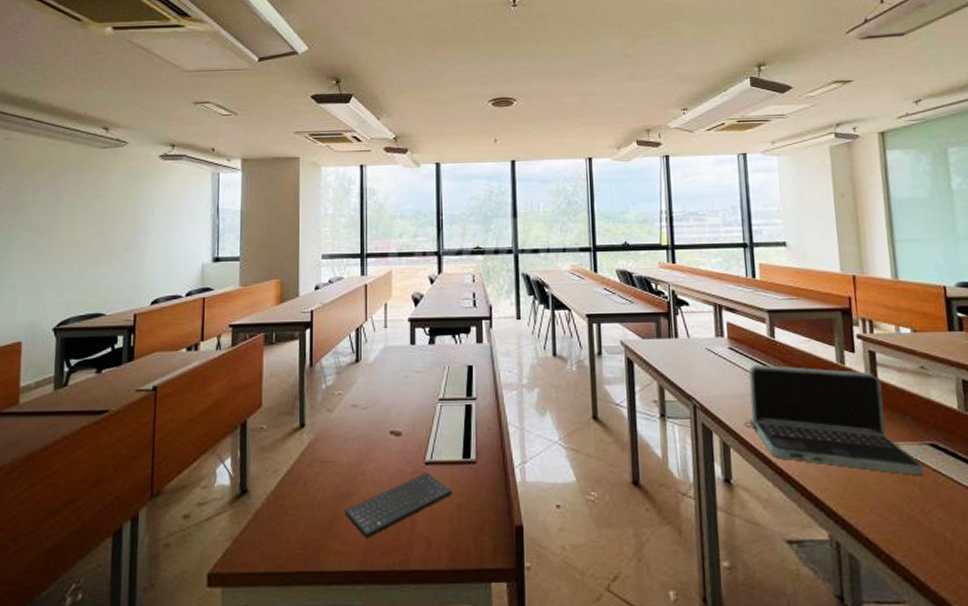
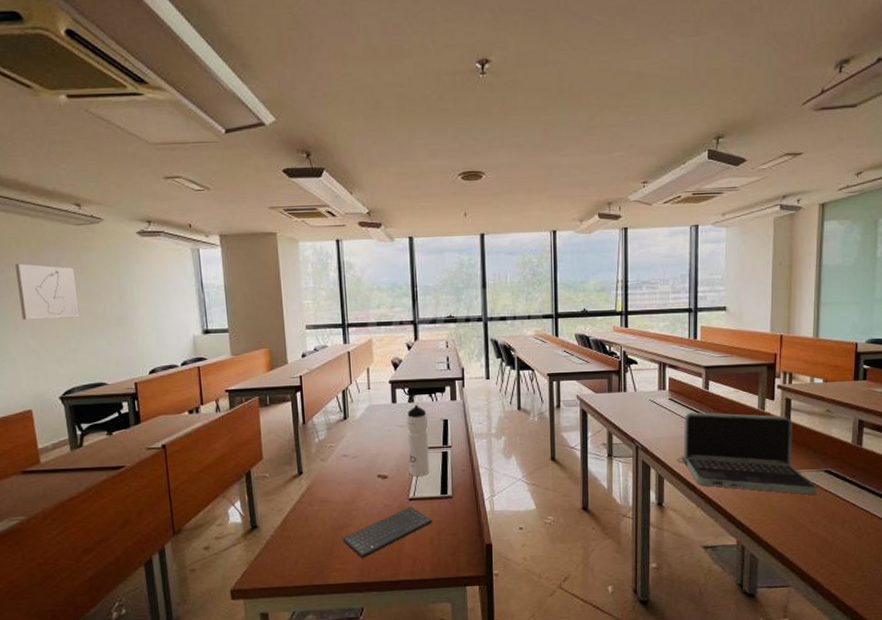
wall art: none [30,186,92,244] -> present [14,263,80,320]
water bottle: none [426,346,450,434] -> present [406,404,430,476]

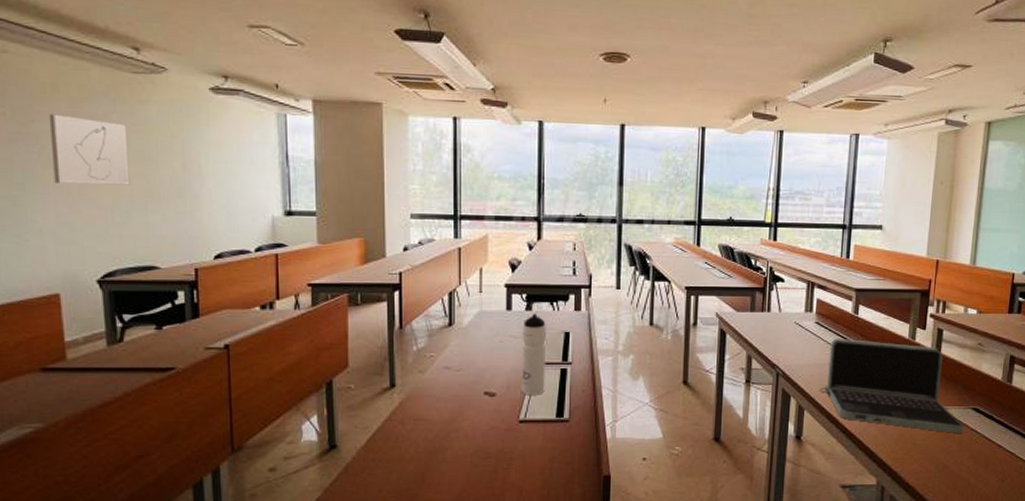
keyboard: present [342,507,433,558] -> none [438,430,545,487]

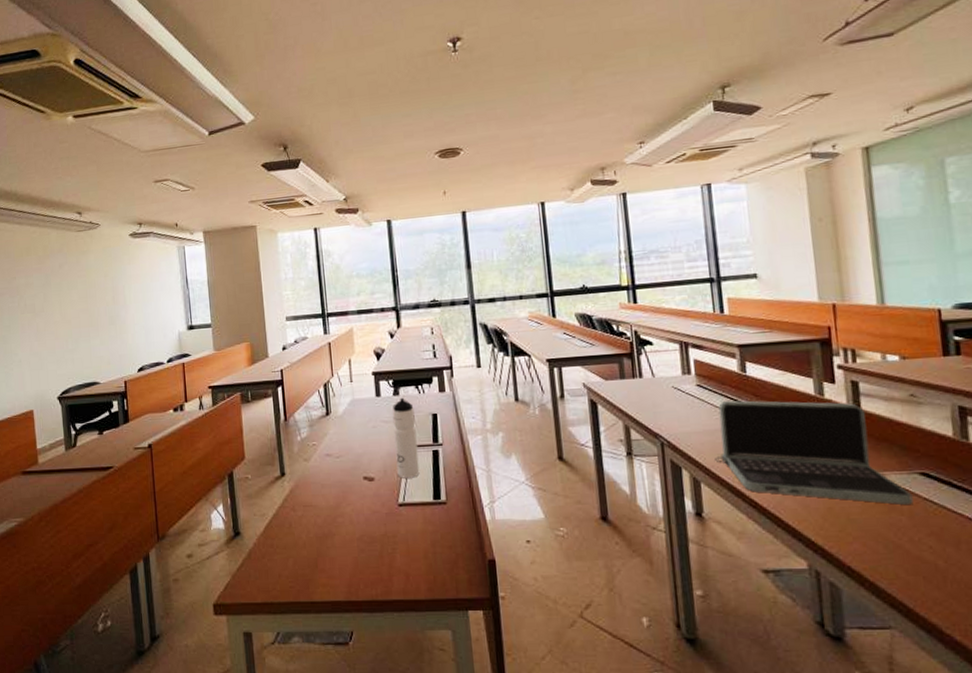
wall art: present [48,114,130,186] -> none [24,270,78,323]

